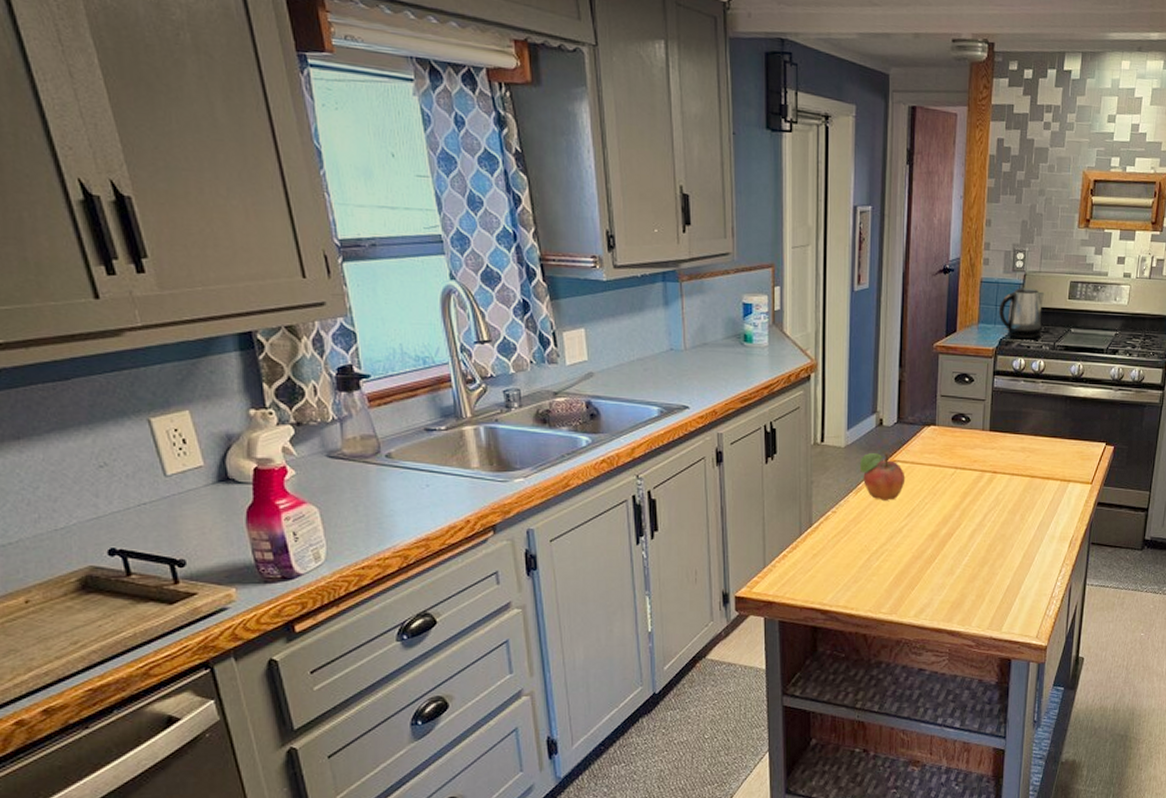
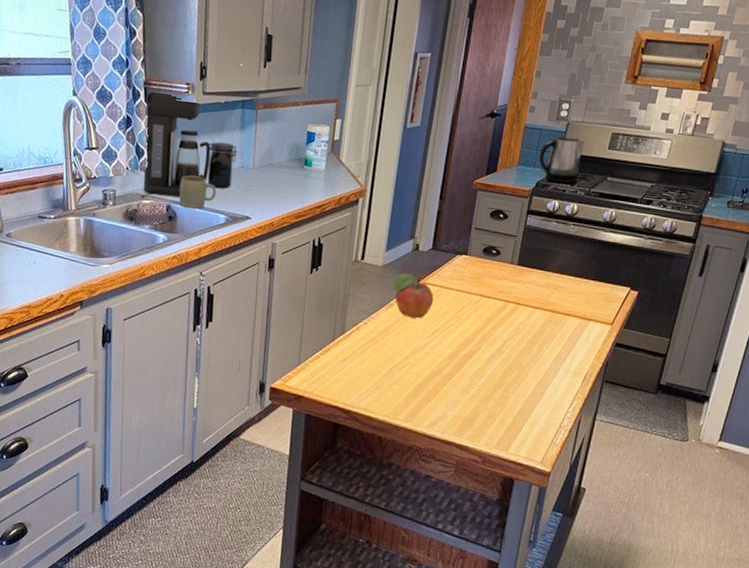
coffee maker: none [544,267,632,391] -> present [143,90,211,197]
mug: none [598,364,644,402] -> present [178,175,216,209]
jar: none [628,323,663,376] -> present [207,142,237,189]

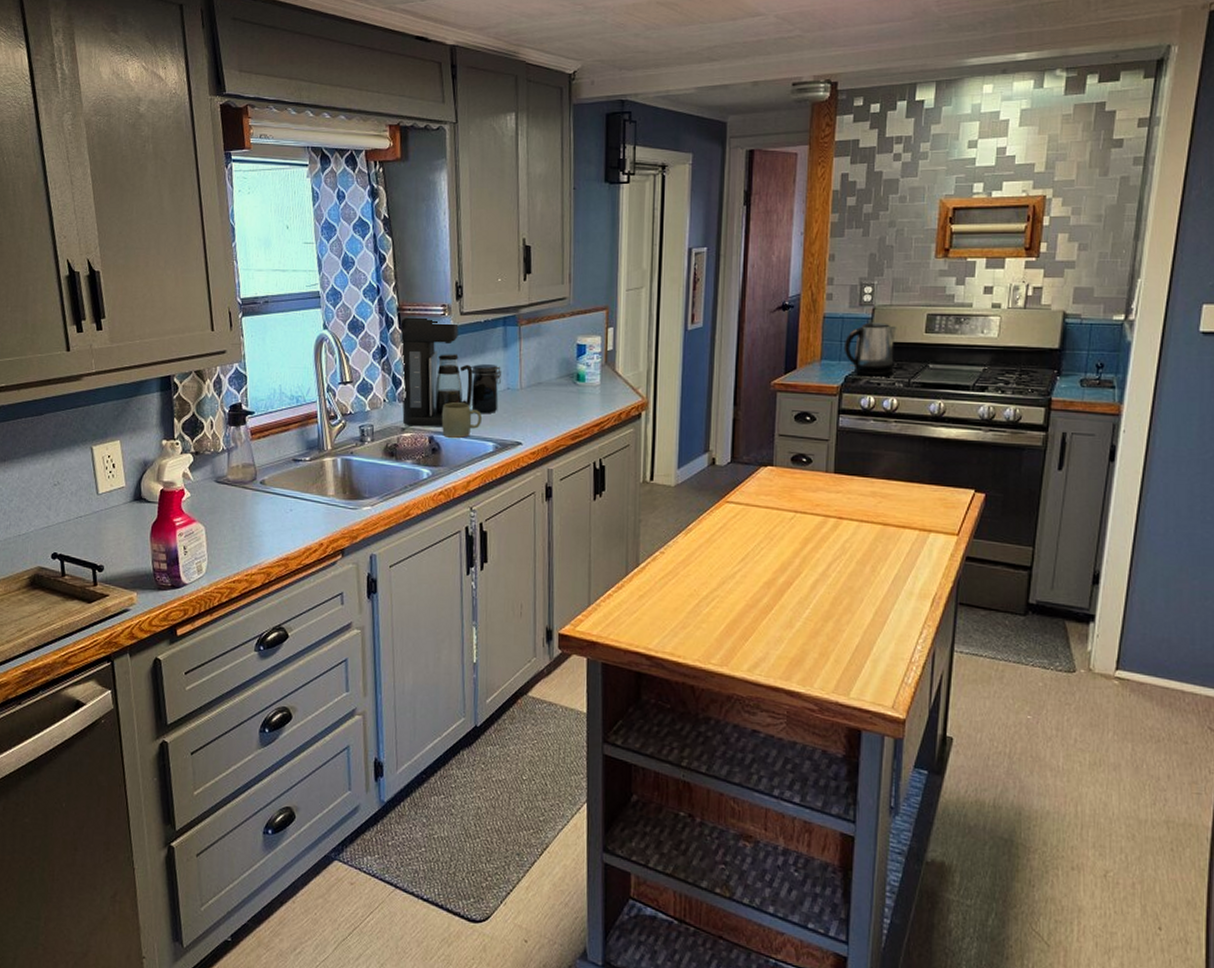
fruit: present [393,274,434,319] -> none [690,492,739,544]

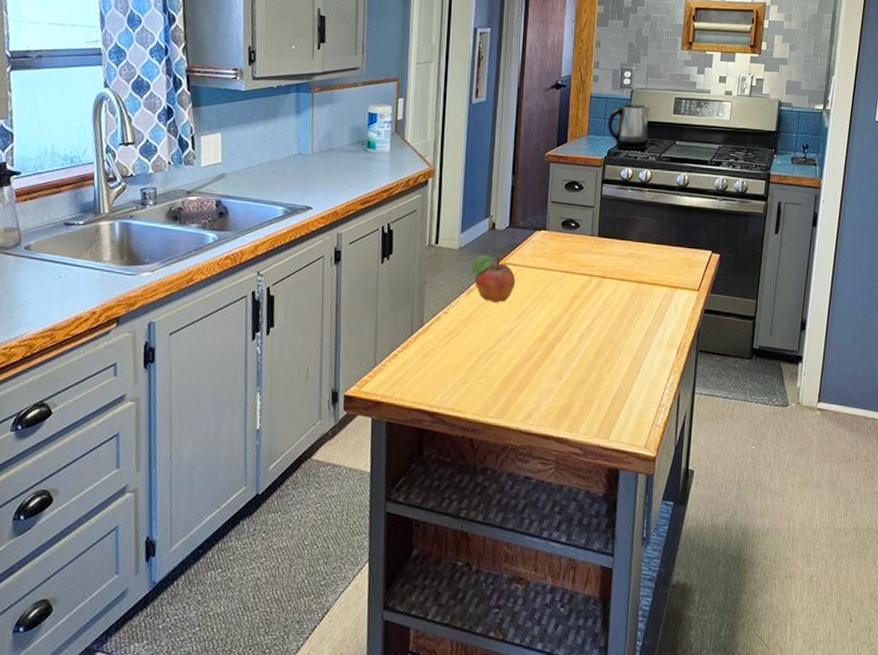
coffee maker: present [400,316,473,427] -> none [188,78,264,190]
mug: present [441,402,482,438] -> none [229,166,272,202]
jar: present [470,364,501,413] -> none [261,129,293,178]
fruit: none [690,492,739,544] -> present [471,255,516,303]

